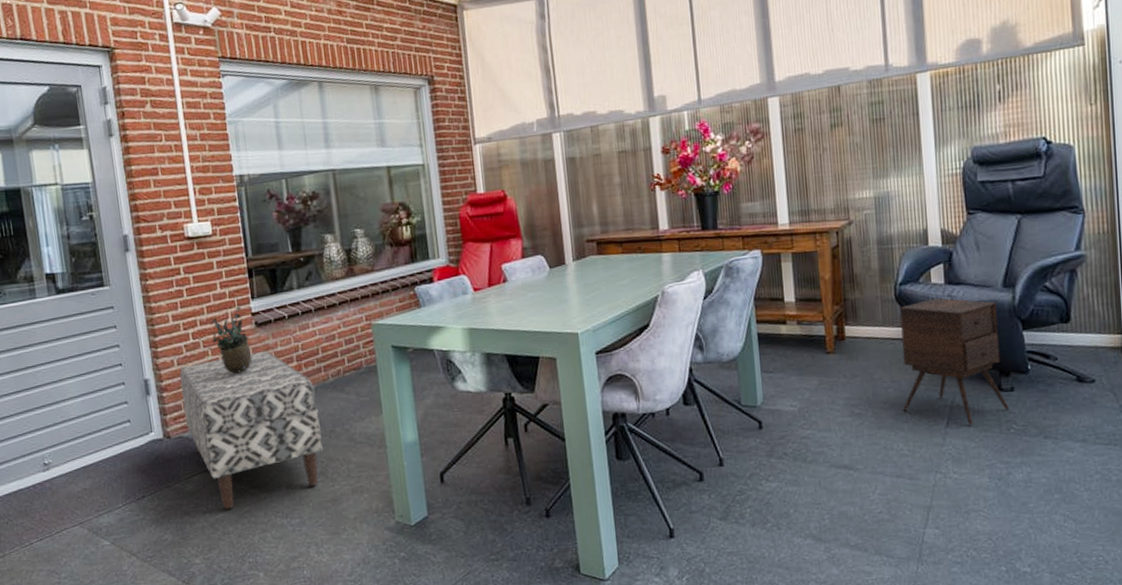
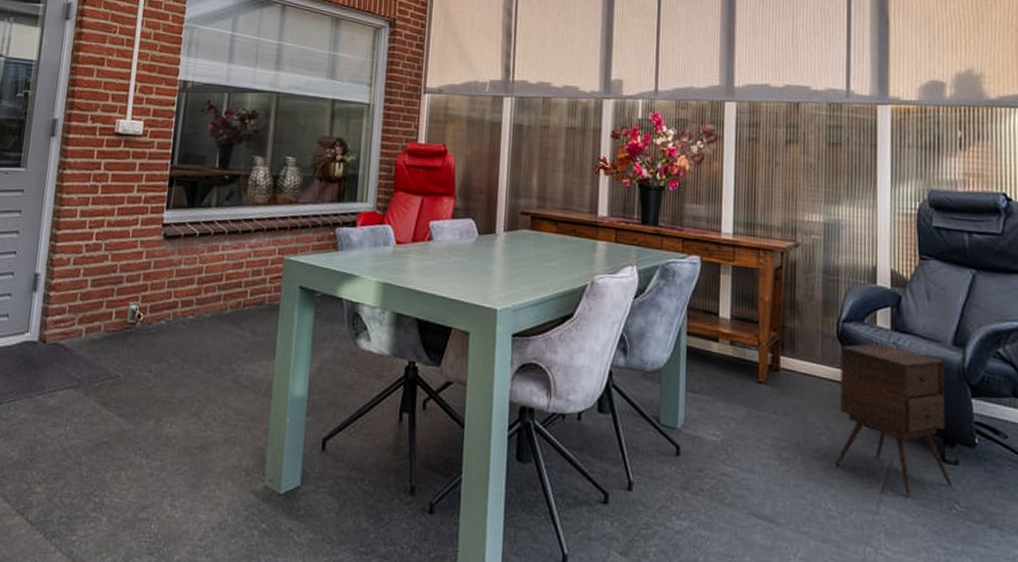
bench: present [179,350,323,510] -> none [66,266,209,436]
potted plant: present [210,306,253,374] -> none [116,214,154,286]

